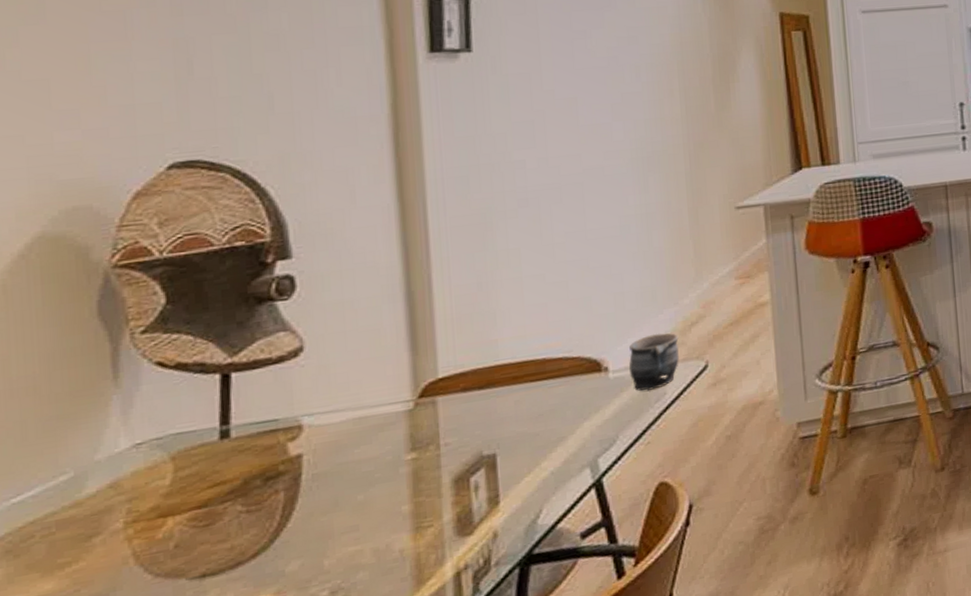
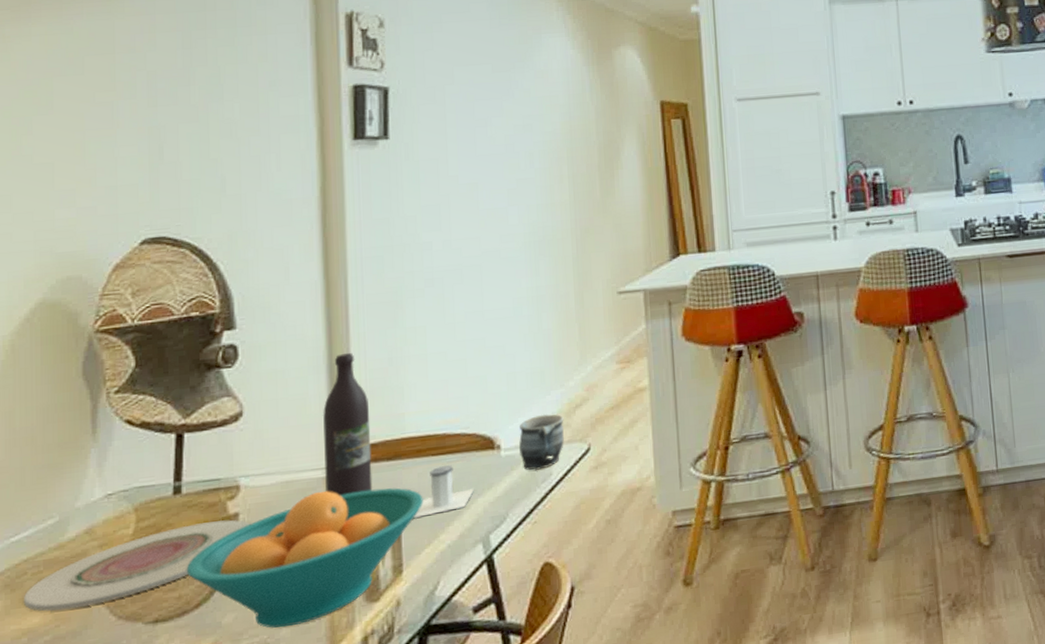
plate: none [30,461,317,576] -> present [23,520,251,612]
fruit bowl: none [239,417,522,572] -> present [186,488,424,628]
wine bottle: none [400,278,462,430] -> present [322,352,373,496]
salt shaker: none [511,390,579,447] -> present [414,465,474,518]

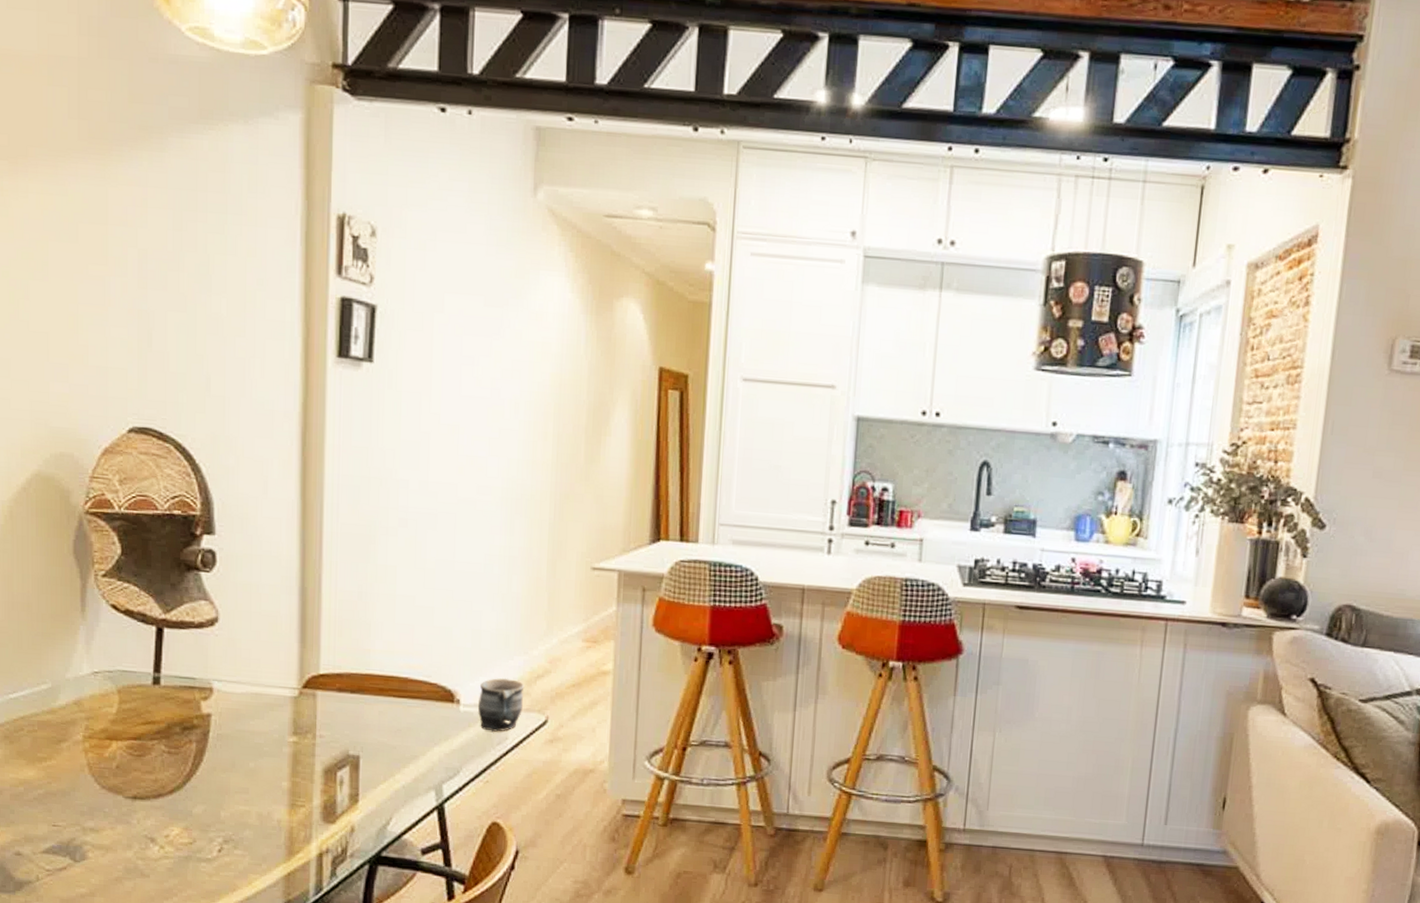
plate: present [23,520,251,612] -> none [20,715,222,771]
fruit bowl: present [186,488,424,628] -> none [162,709,382,829]
wine bottle: present [322,352,373,496] -> none [291,578,337,719]
salt shaker: present [414,465,474,518] -> none [372,709,431,754]

